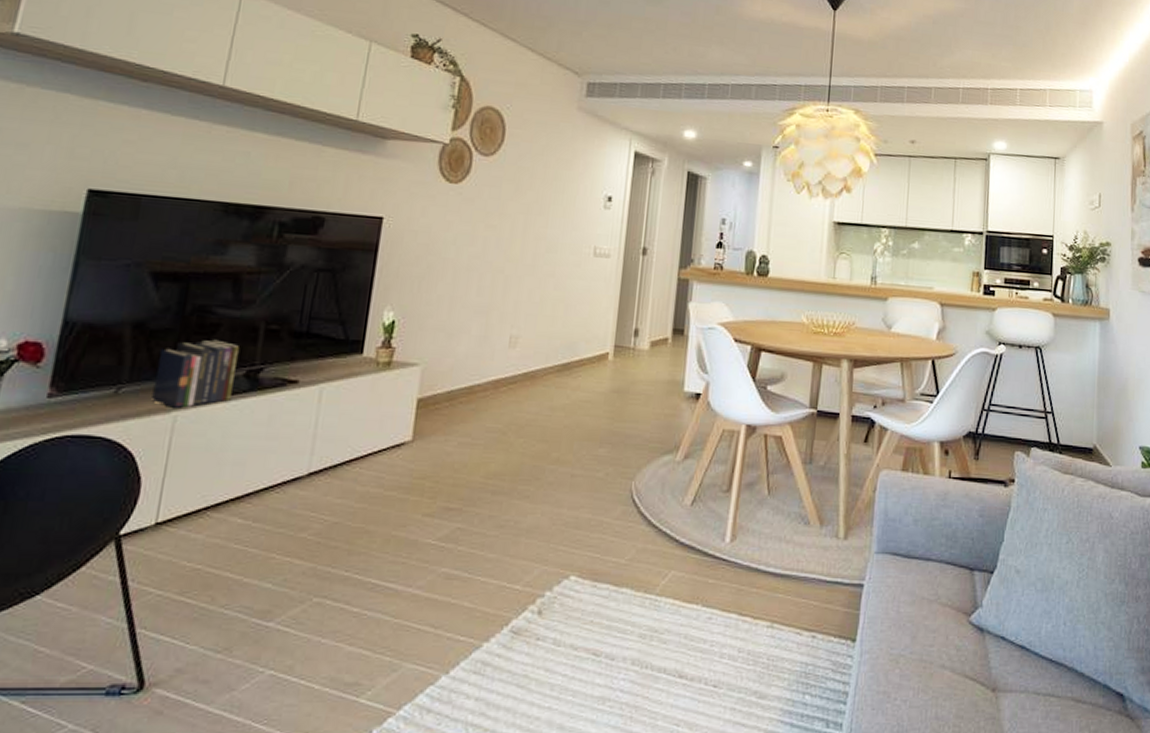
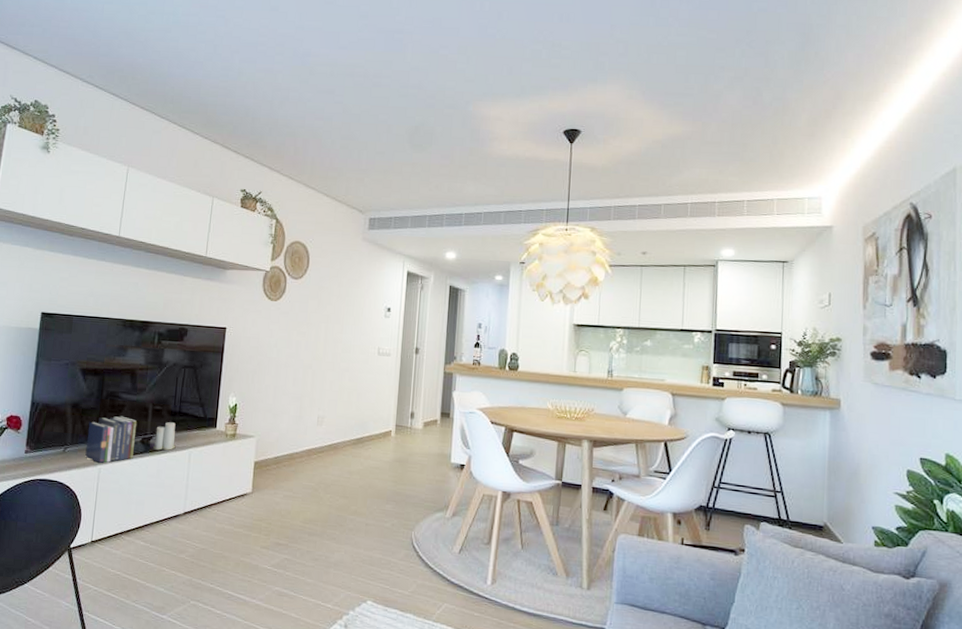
candle: none [263,344,301,387] -> present [153,420,176,451]

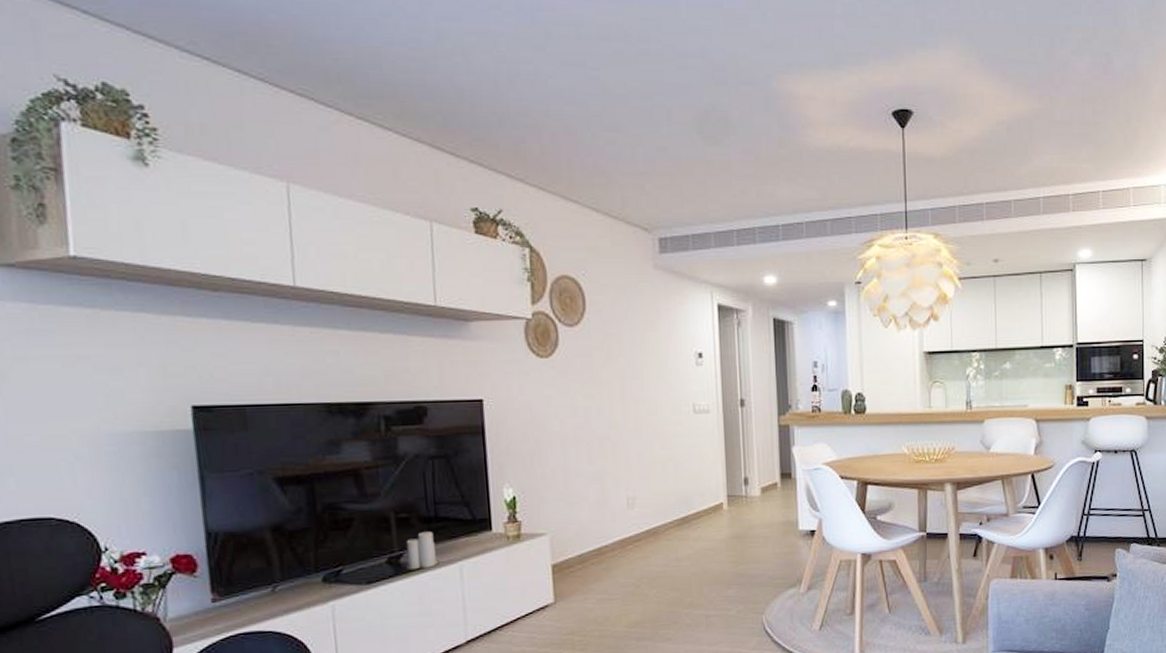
books: present [85,416,138,463] -> none [302,533,380,599]

